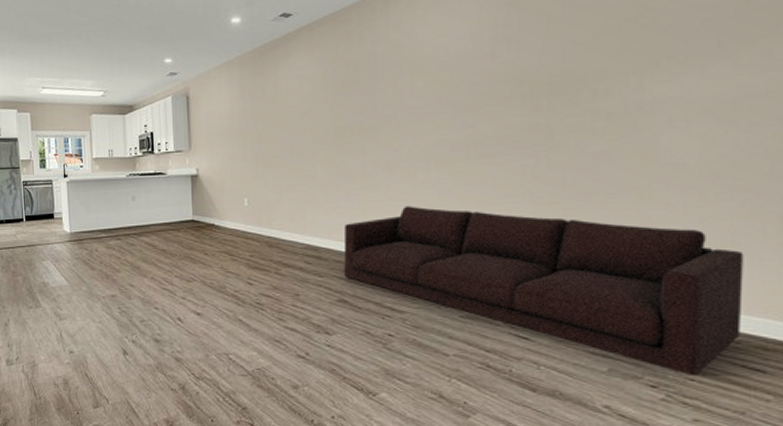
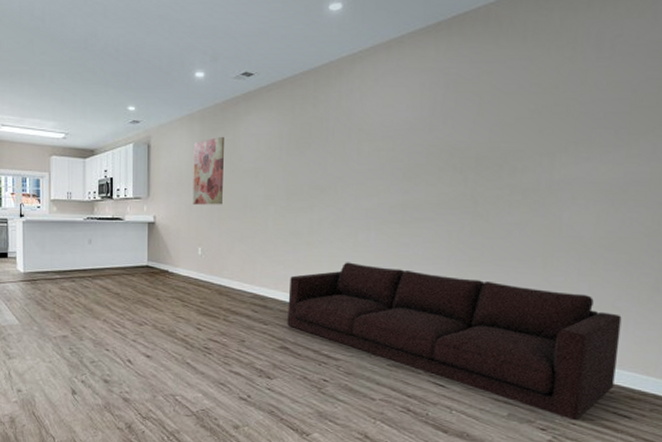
wall art: none [234,81,267,154] -> present [192,136,224,205]

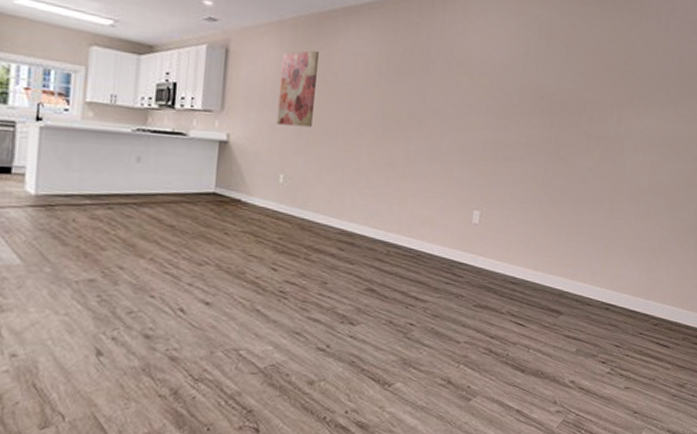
sofa: present [287,262,622,421] -> none [375,198,666,353]

